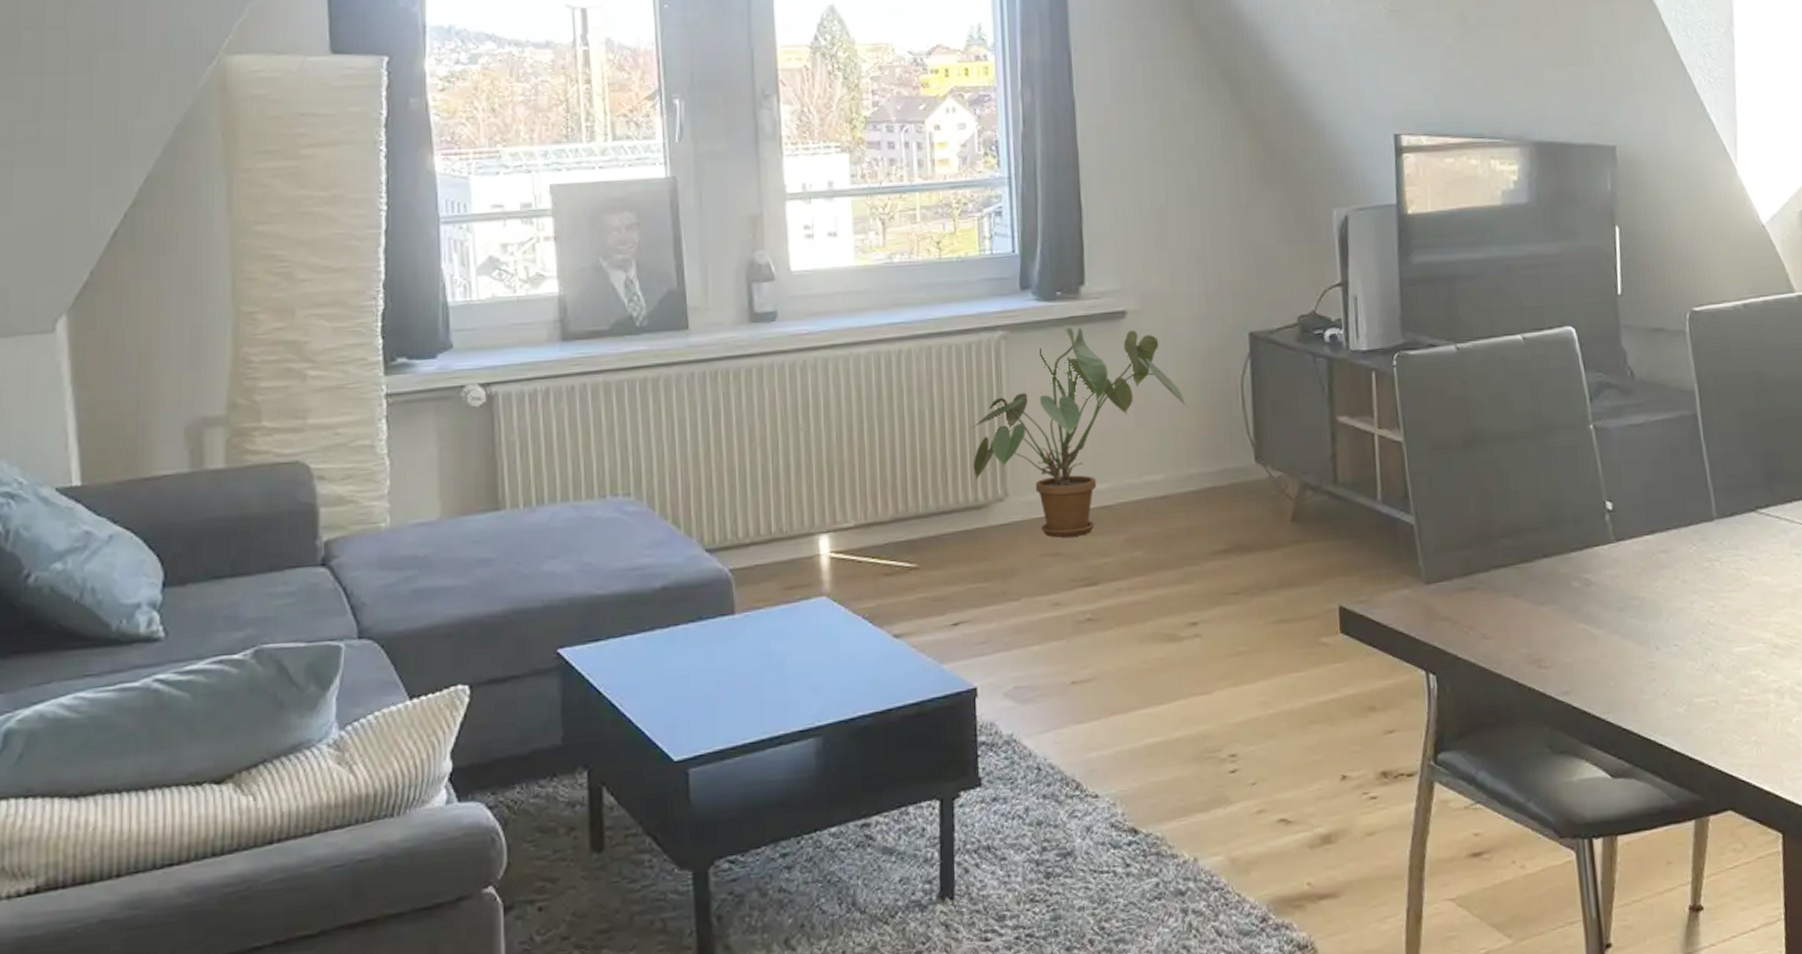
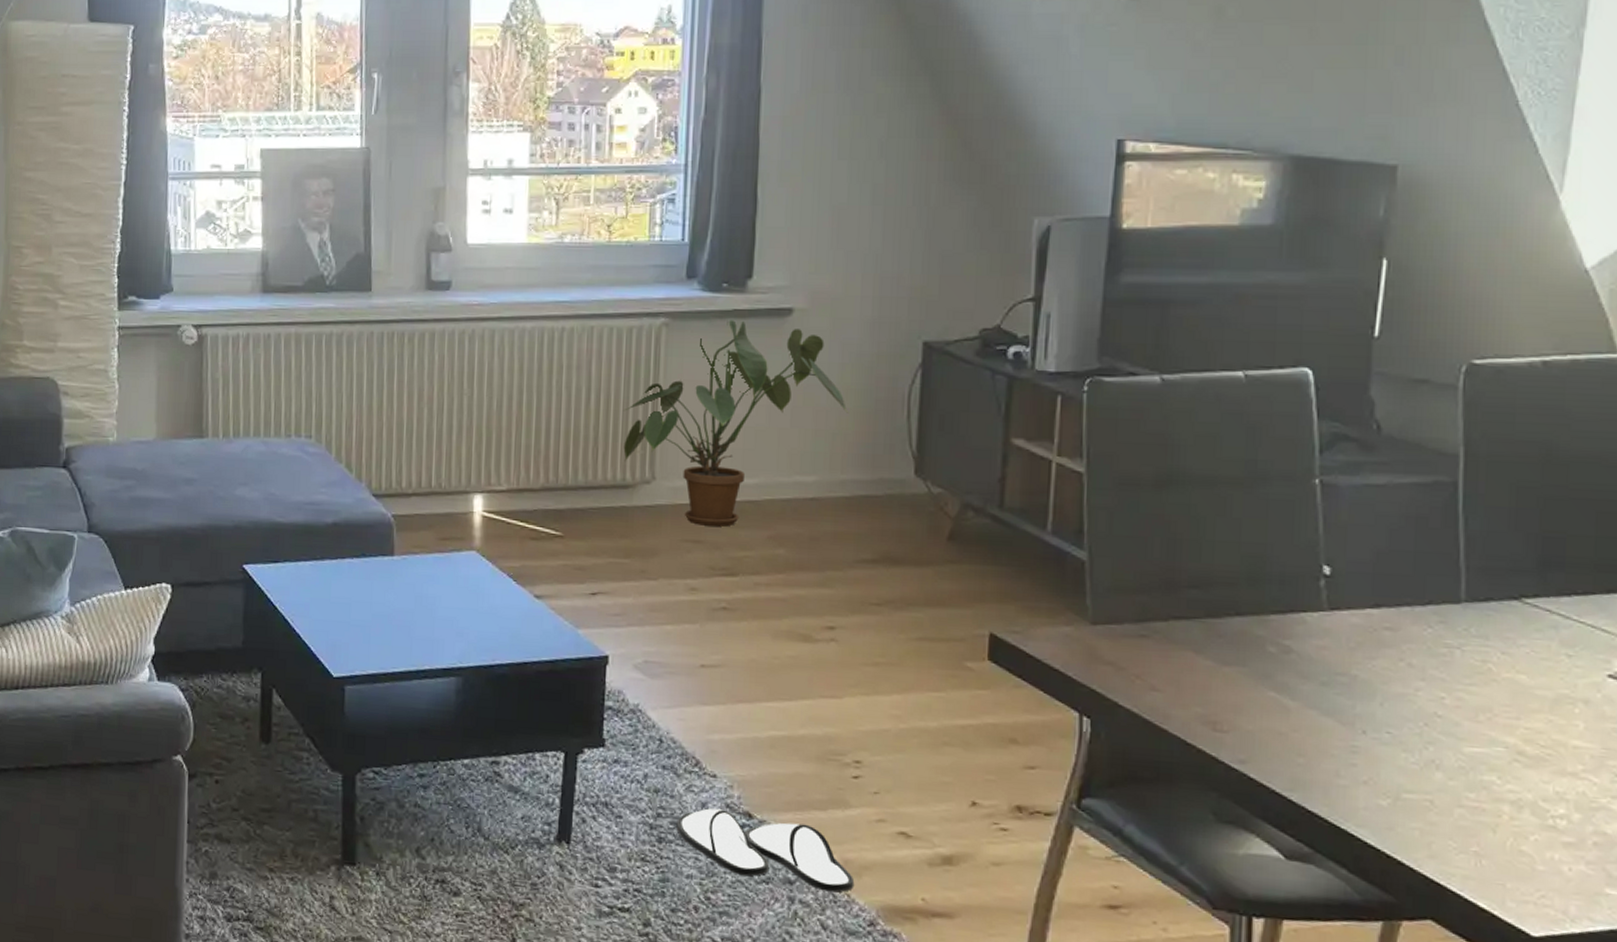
slippers: none [1063,829,1244,897] -> present [676,808,855,892]

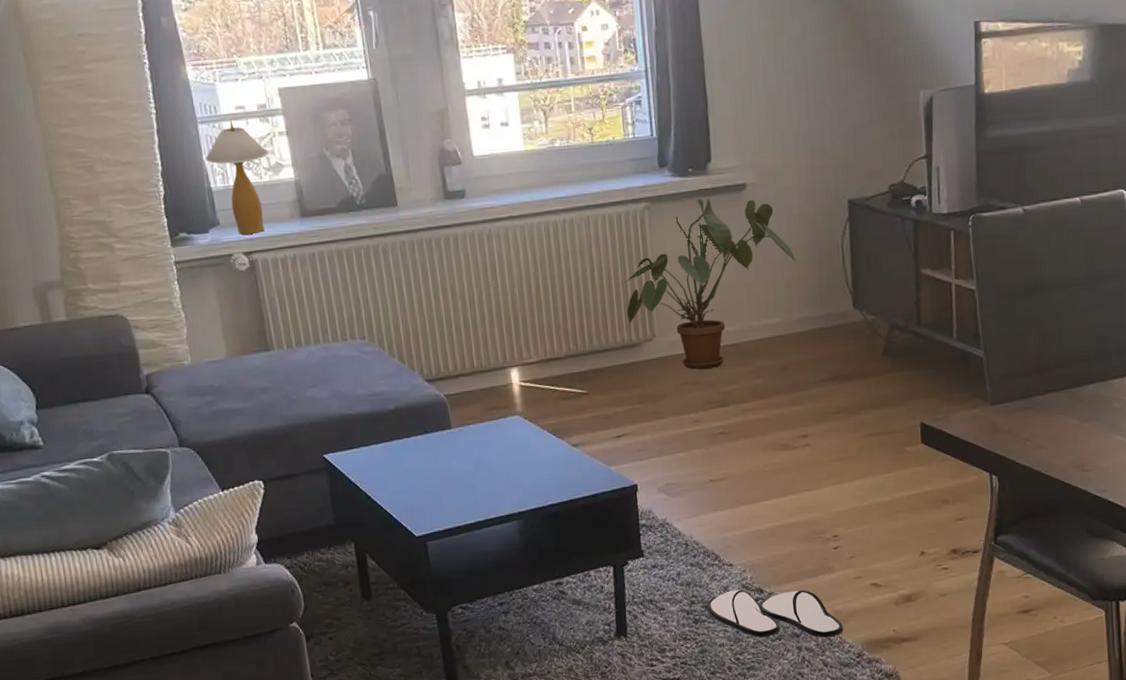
table lamp: none [169,178,239,306] -> present [205,120,269,236]

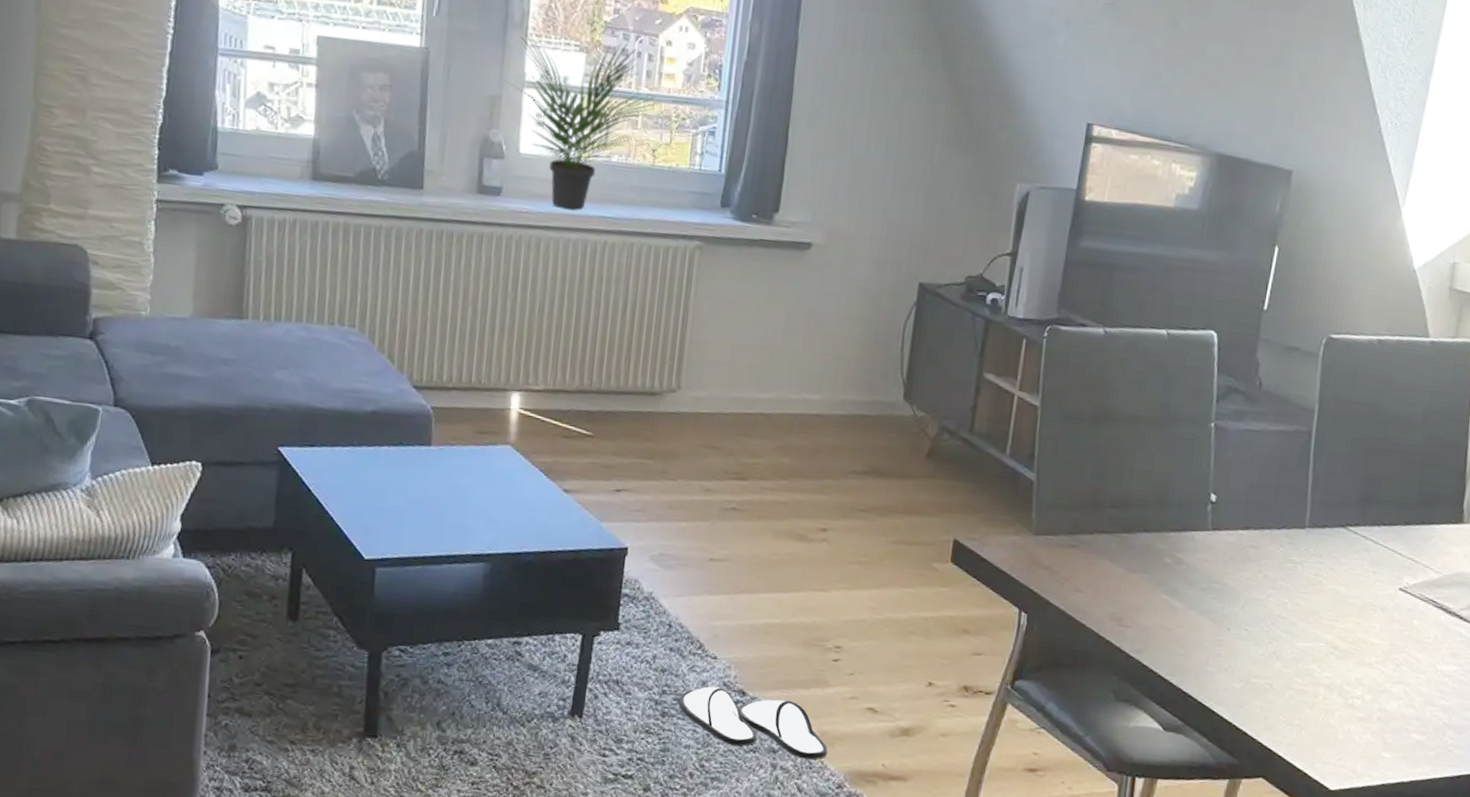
table lamp: present [205,120,269,236] -> none [217,58,292,188]
potted plant: none [447,35,587,199] -> present [504,34,660,211]
house plant: present [623,198,799,369] -> none [653,249,853,435]

